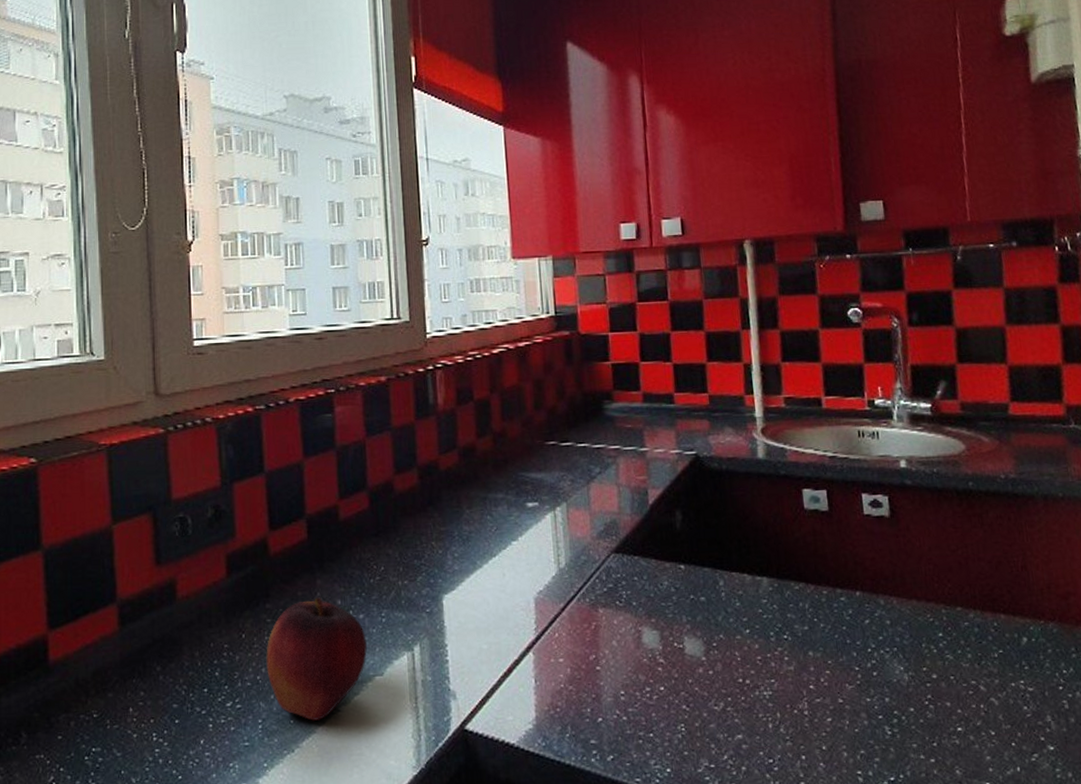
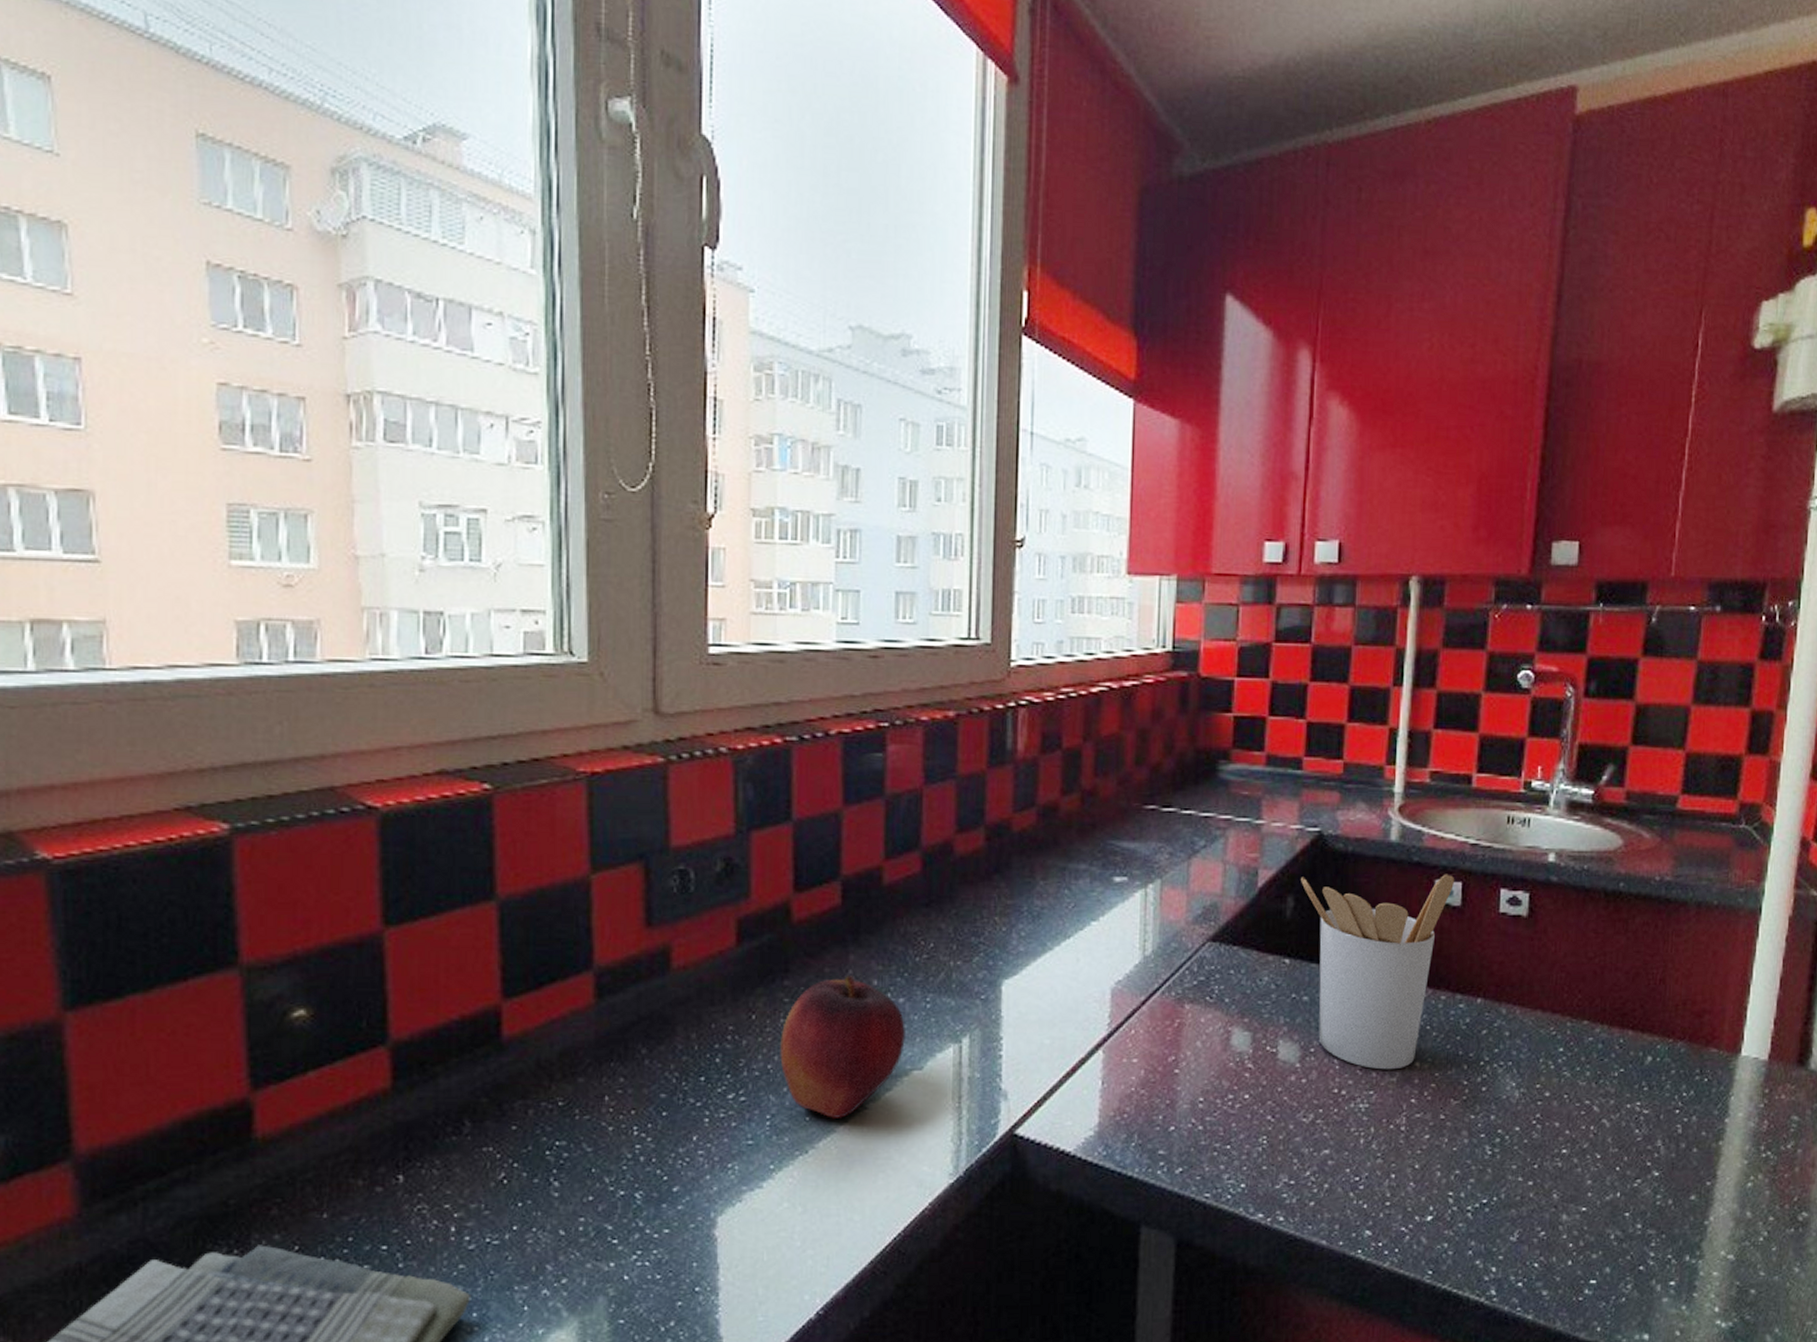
utensil holder: none [685,483,820,660] -> present [1301,874,1455,1070]

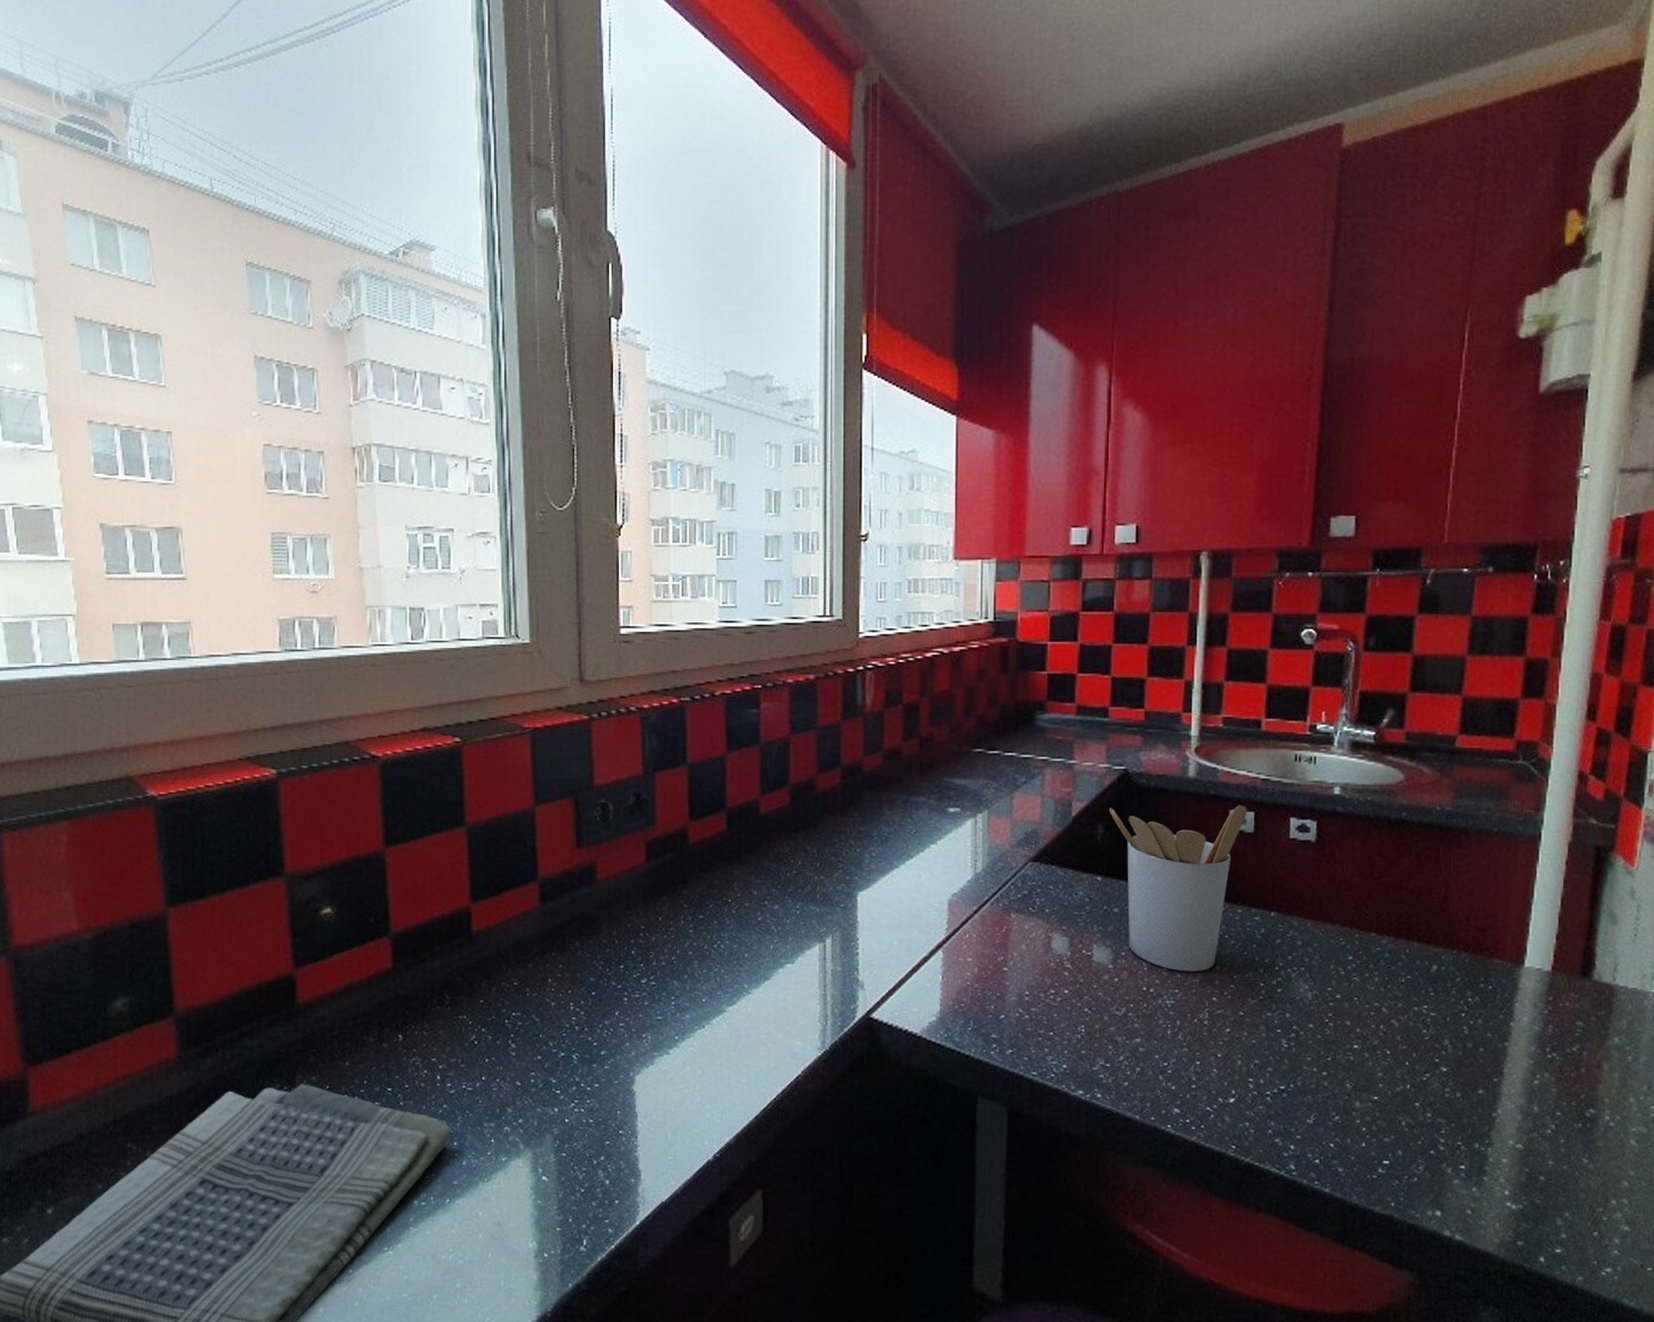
fruit: present [780,975,907,1120] -> none [681,887,781,1002]

